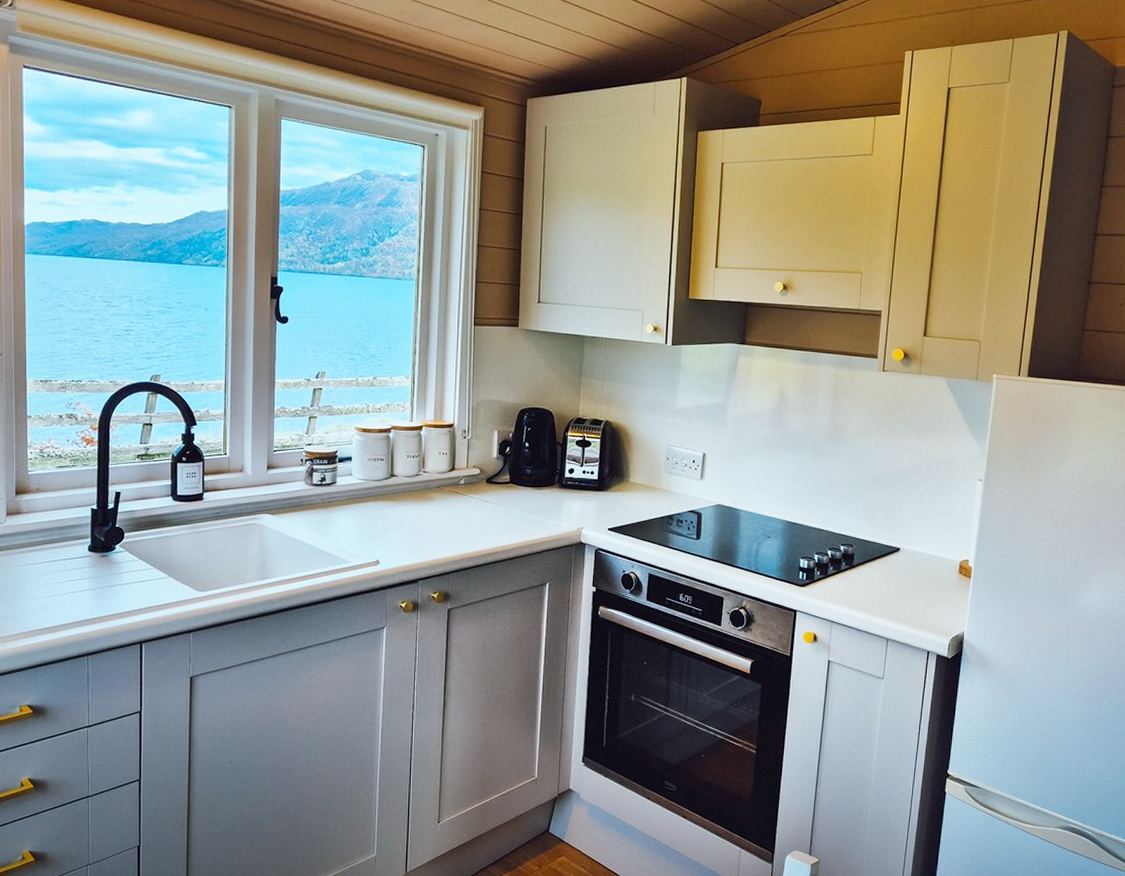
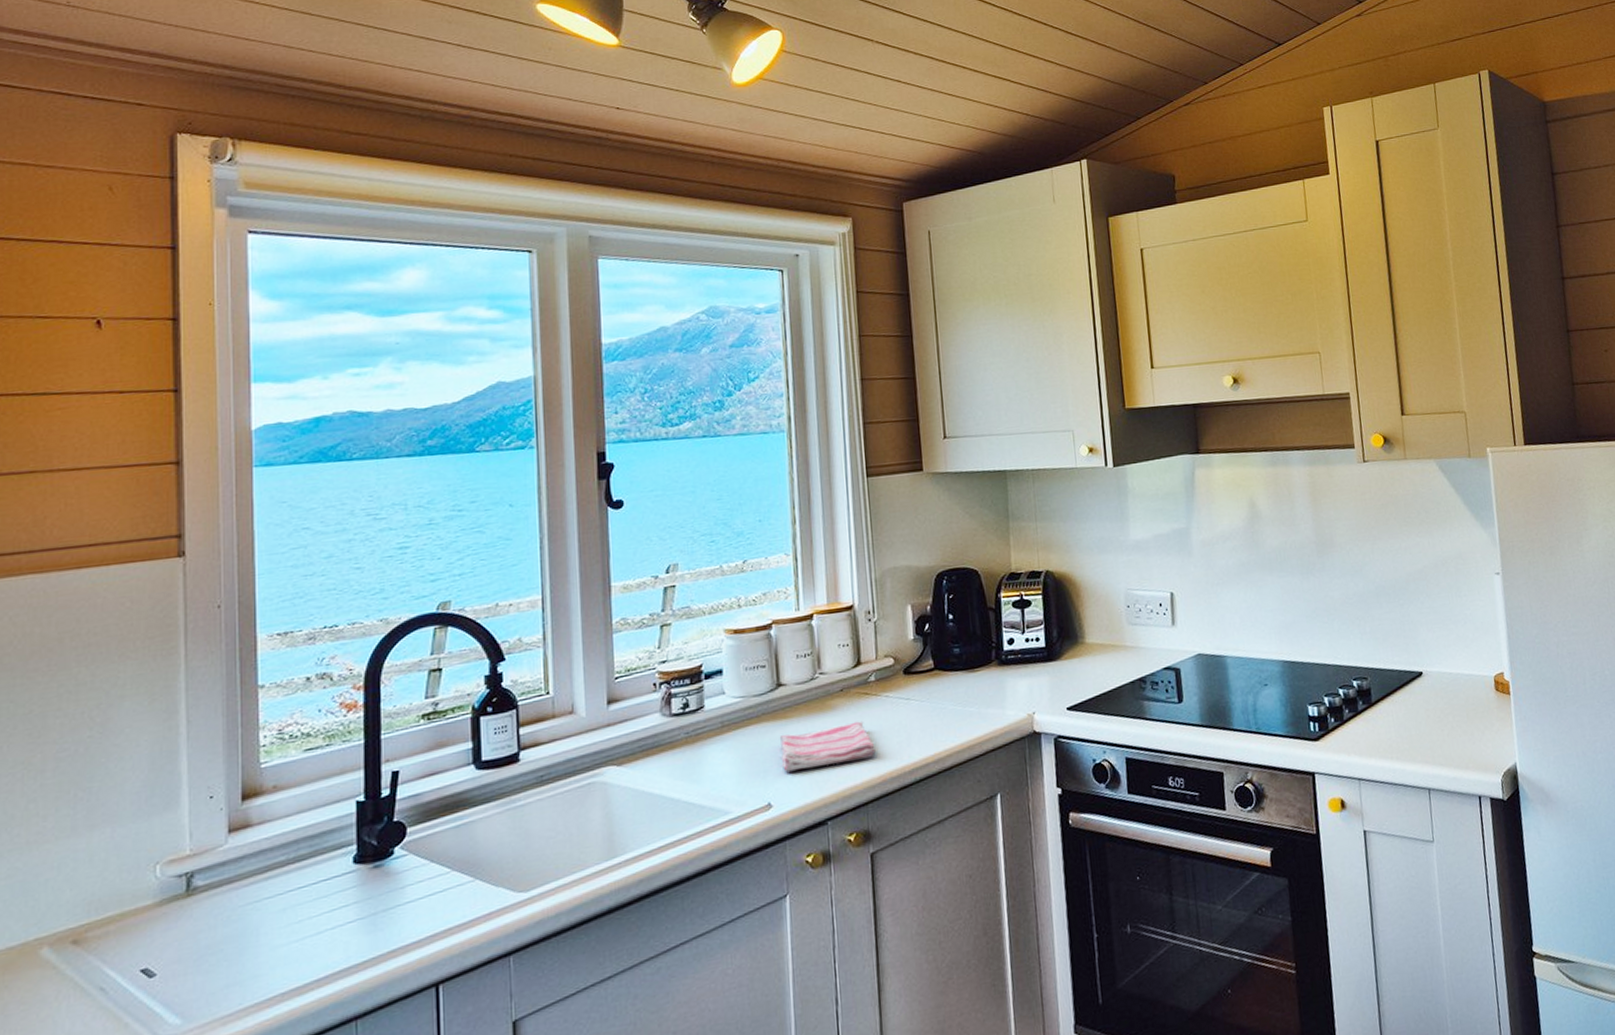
dish towel: none [389,512,459,541] -> present [779,720,876,773]

